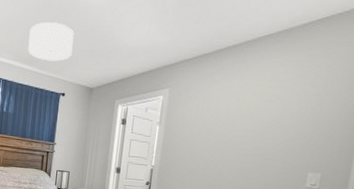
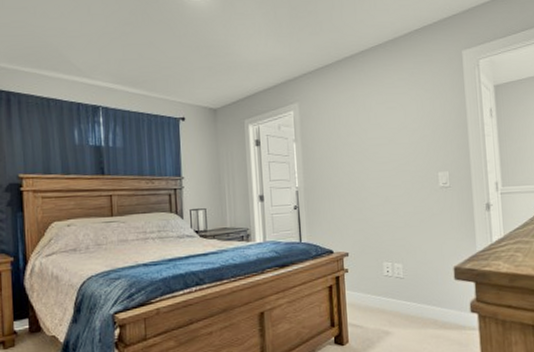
ceiling light: present [28,22,74,61] -> none [129,37,186,82]

